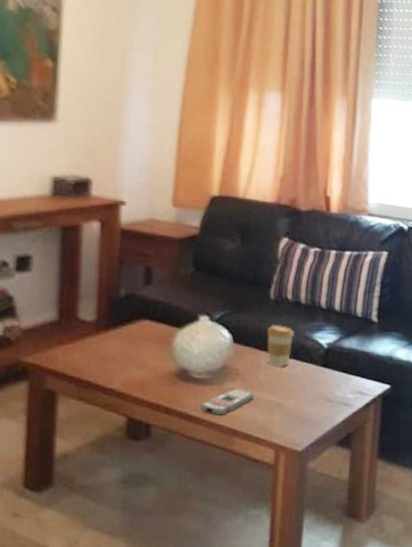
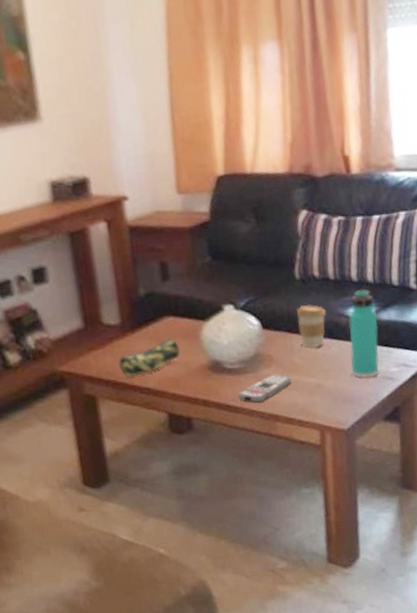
pencil case: none [86,341,151,377] -> present [119,338,180,378]
thermos bottle: none [311,316,340,401] -> present [348,288,379,378]

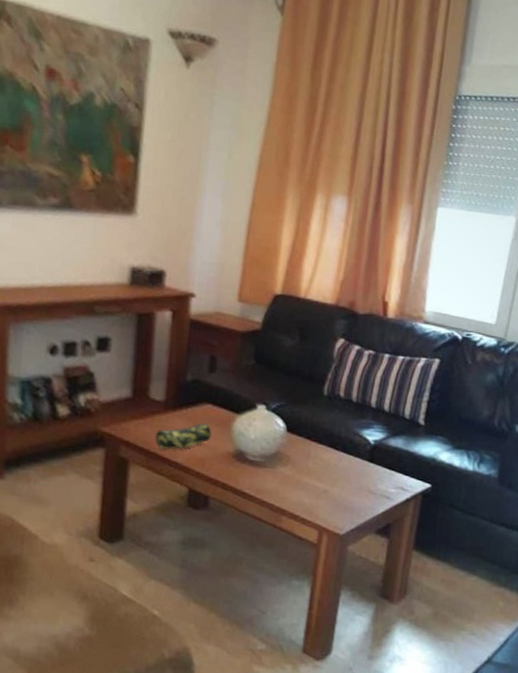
remote control: present [237,373,292,404] -> none [253,472,303,497]
coffee cup: present [296,304,326,349] -> none [317,418,344,458]
thermos bottle: present [348,288,379,378] -> none [356,415,386,493]

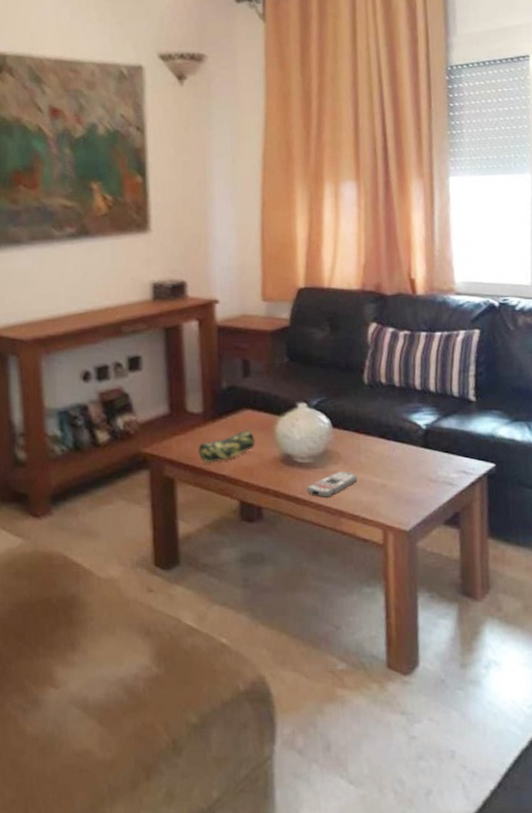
remote control: none [253,472,303,497] -> present [306,471,357,499]

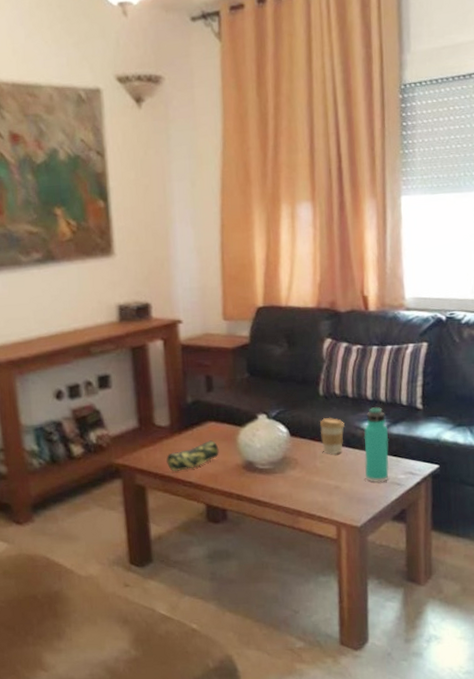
remote control: present [306,471,357,499] -> none [266,475,314,500]
coffee cup: none [364,407,391,450] -> present [319,417,345,455]
thermos bottle: none [412,397,440,481] -> present [363,406,389,482]

